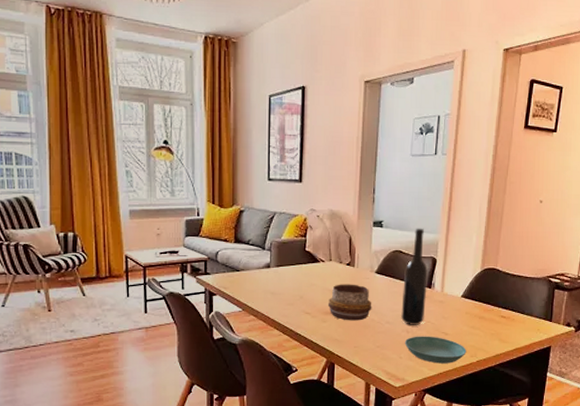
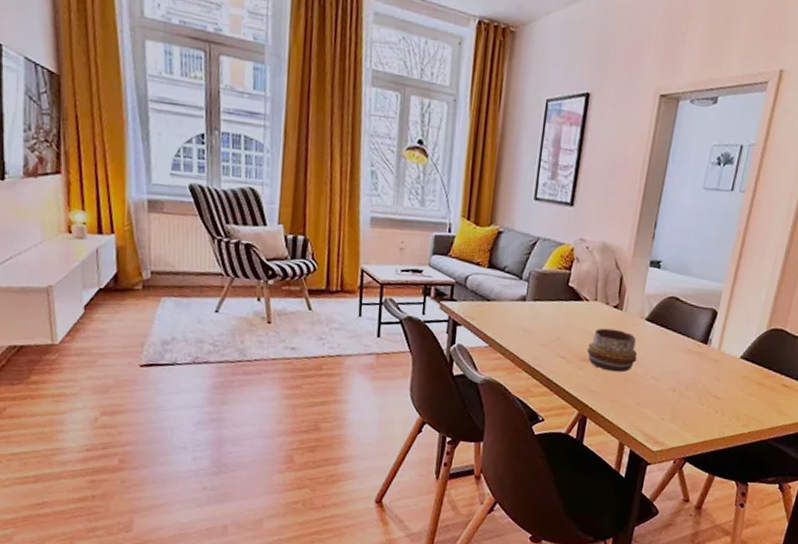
bottle: present [401,228,429,325] -> none [668,273,708,385]
saucer: present [405,336,467,364] -> none [669,396,739,432]

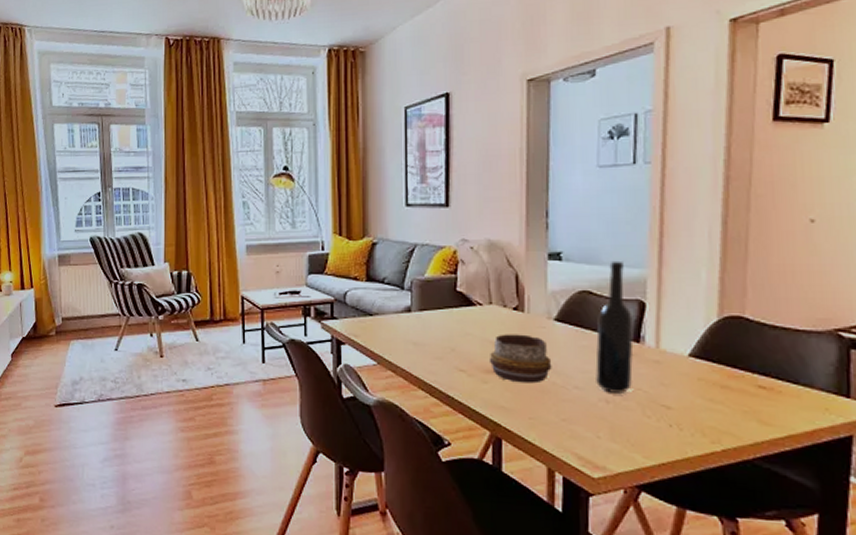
bottle: none [668,273,708,385] -> present [595,260,635,393]

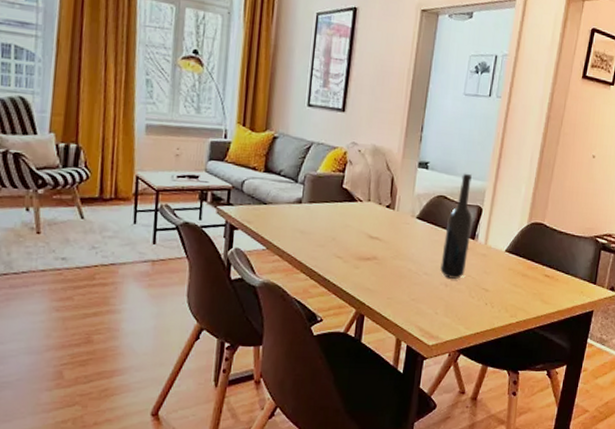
decorative bowl: present [488,334,552,384] -> none [362,227,411,270]

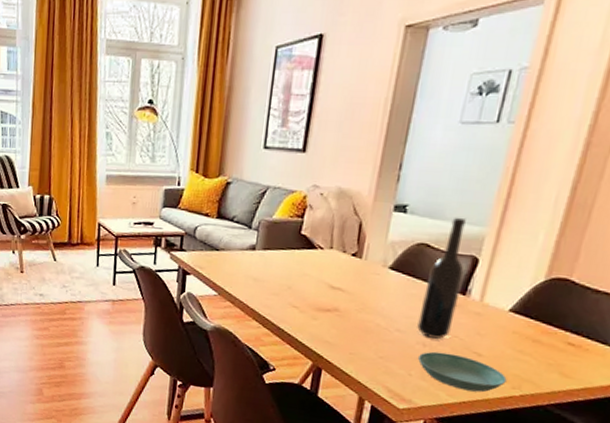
saucer: none [442,290,507,323] -> present [418,351,507,393]

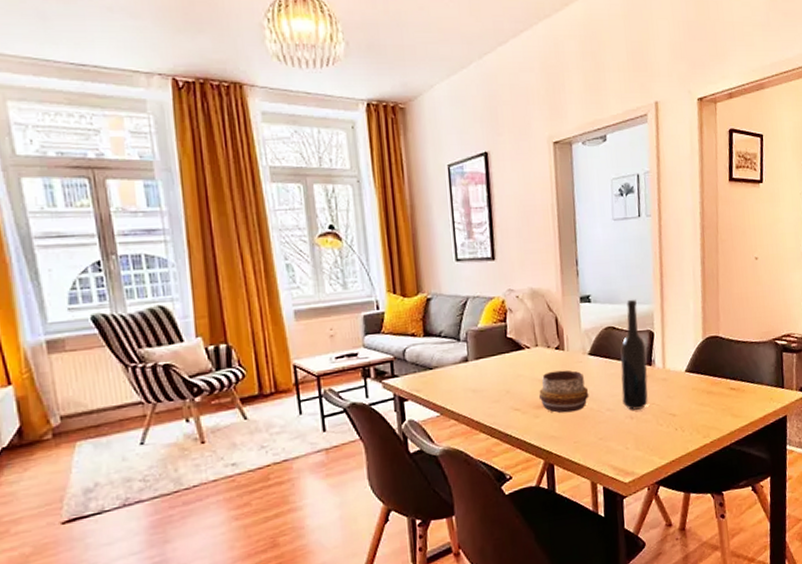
decorative bowl: none [321,277,380,324] -> present [538,370,589,413]
saucer: present [418,351,507,393] -> none [630,419,698,450]

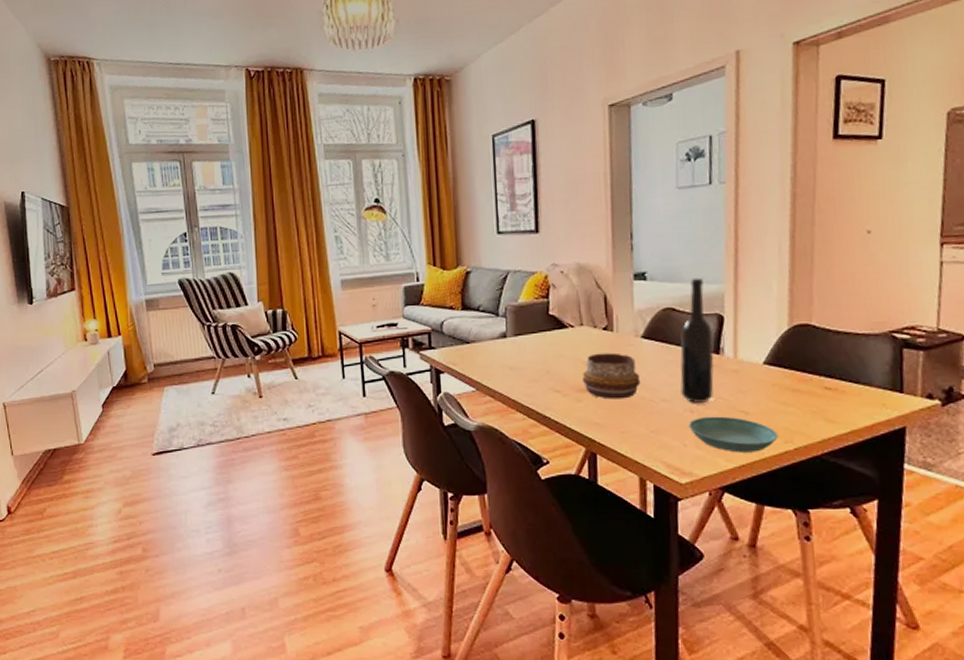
saucer: none [630,419,698,450] -> present [689,416,778,453]

